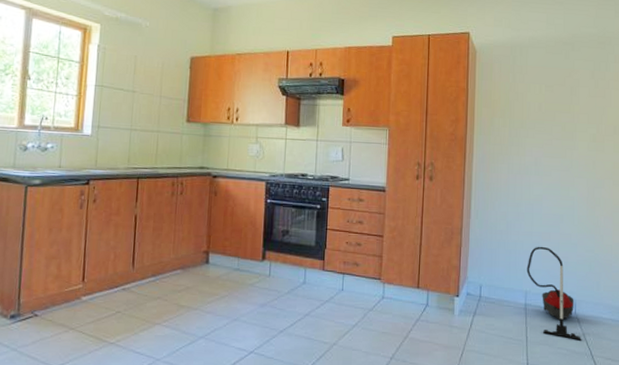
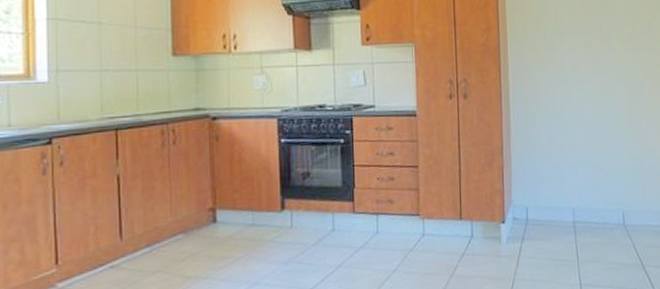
vacuum cleaner: present [526,246,581,341] -> none [572,158,632,253]

